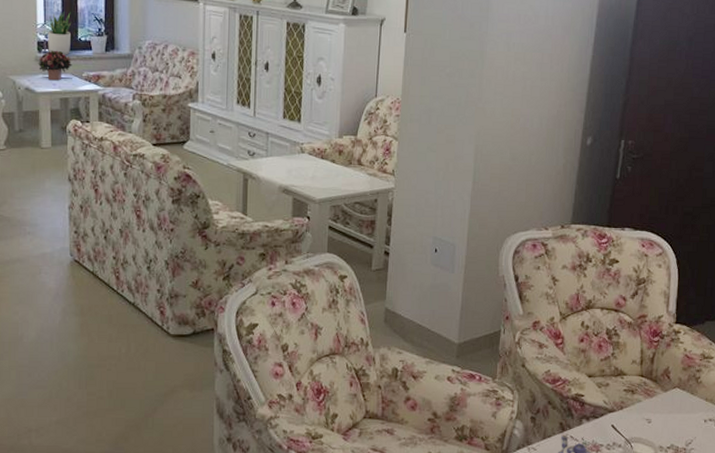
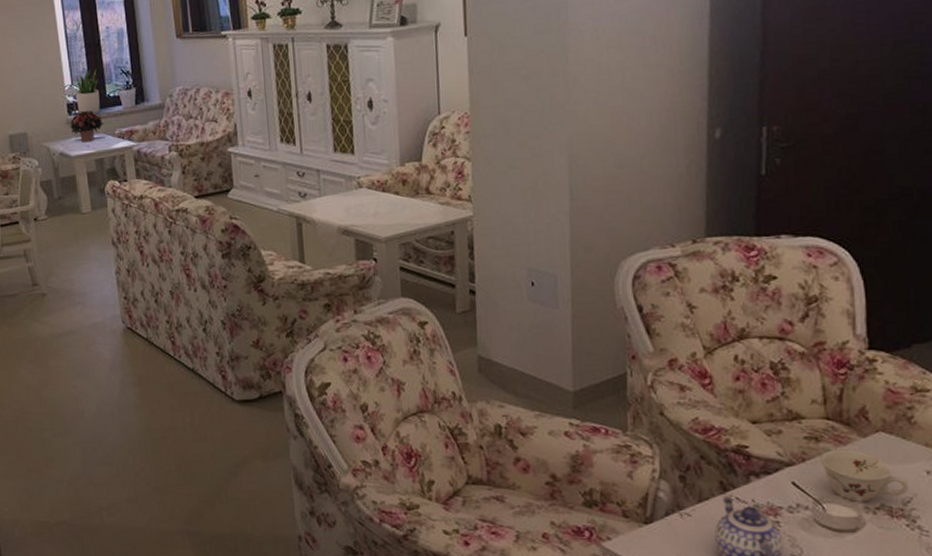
teacup: none [633,401,691,442] -> present [820,449,908,502]

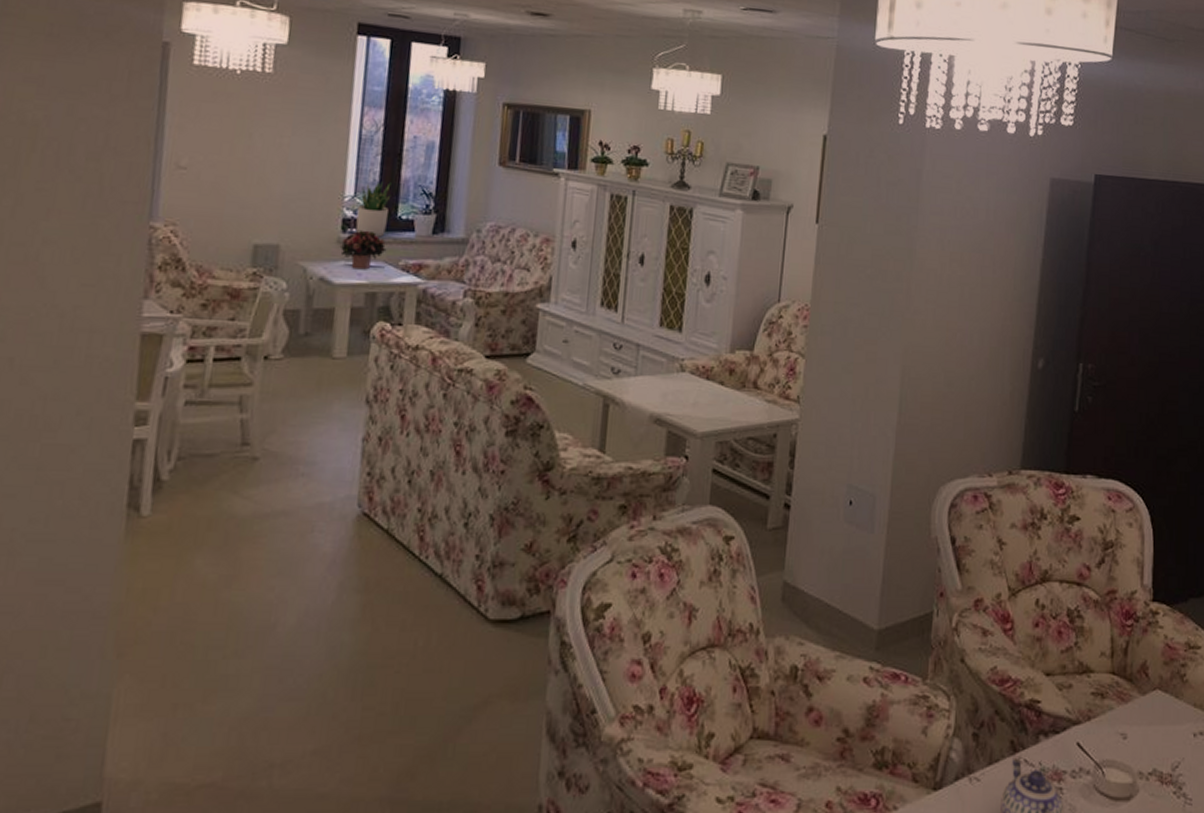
teacup: present [820,449,908,502] -> none [1104,707,1178,766]

